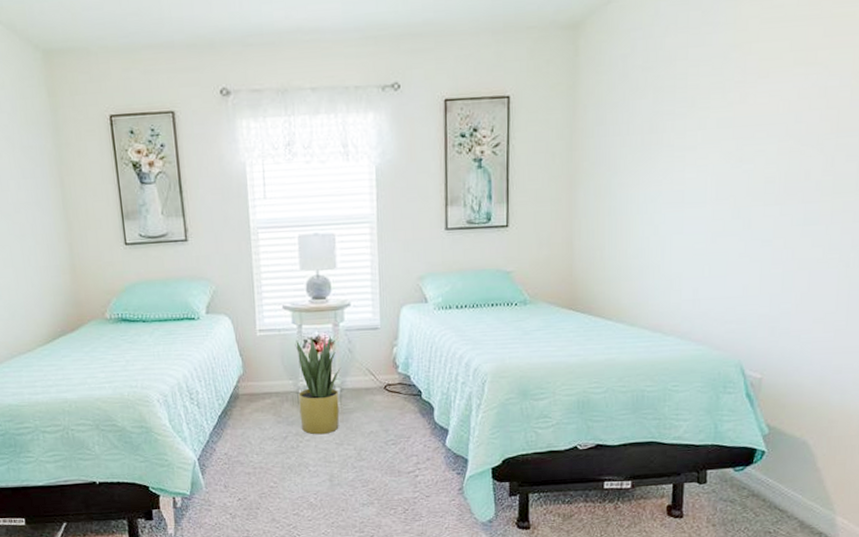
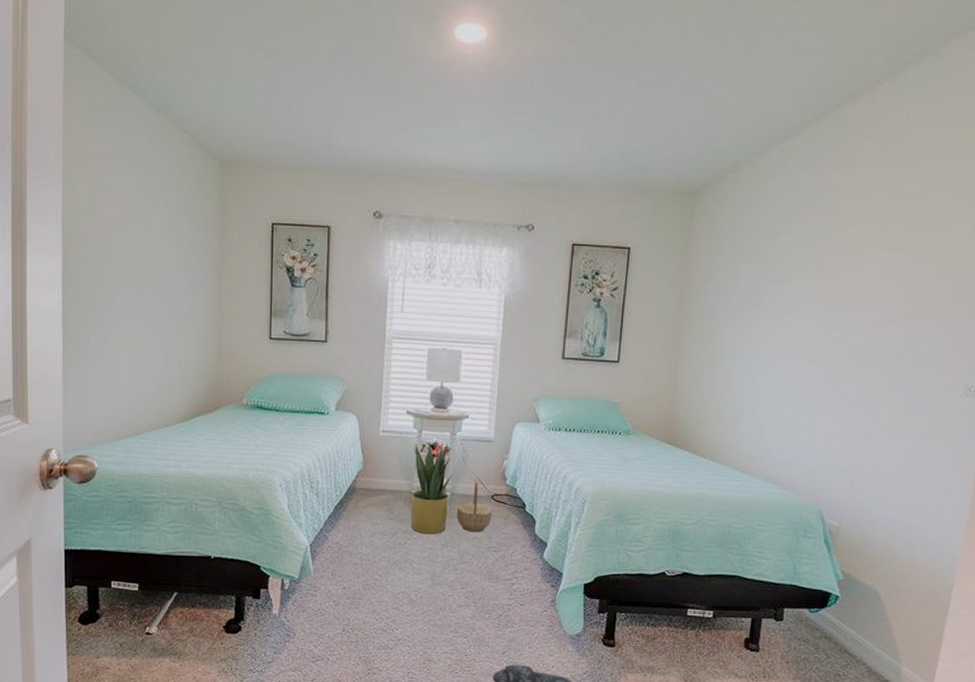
basket: none [348,368,387,427] -> present [456,477,493,533]

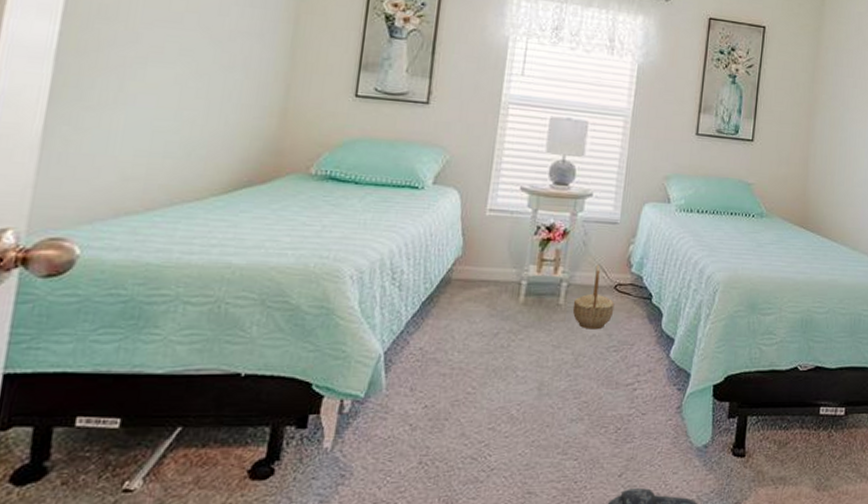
planter: present [410,442,455,535] -> none [516,223,573,334]

